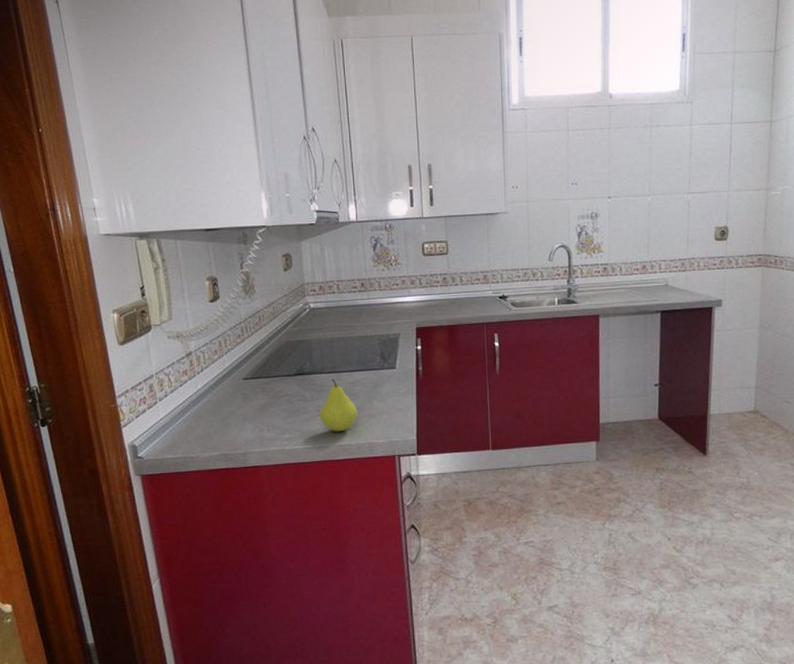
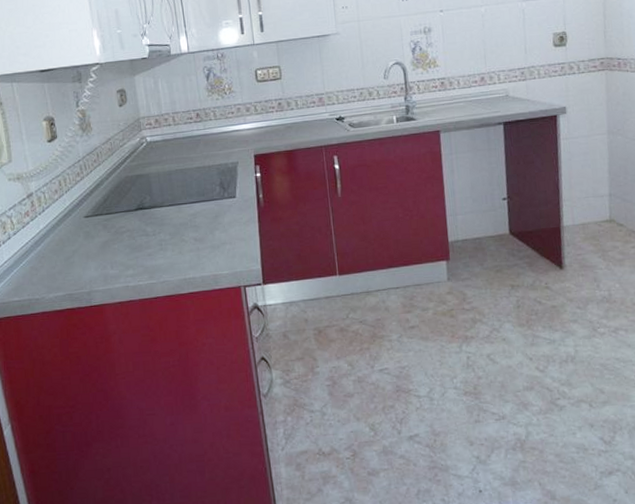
fruit: present [319,378,358,432] -> none [162,211,200,266]

